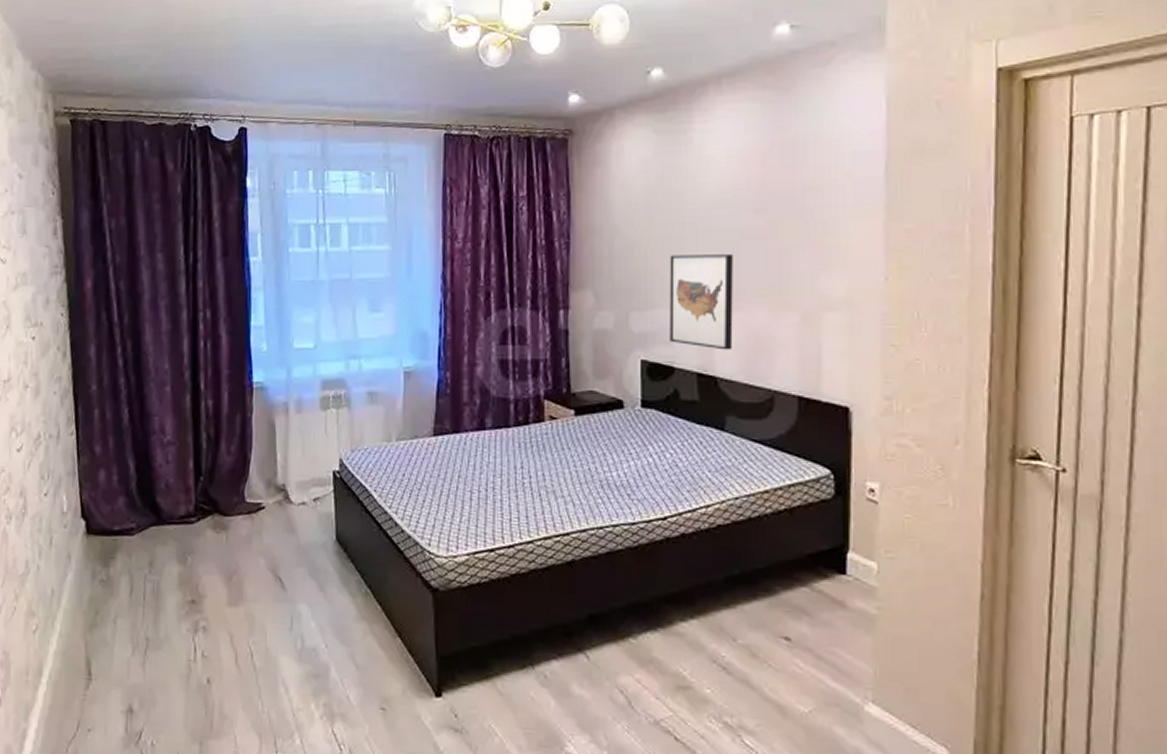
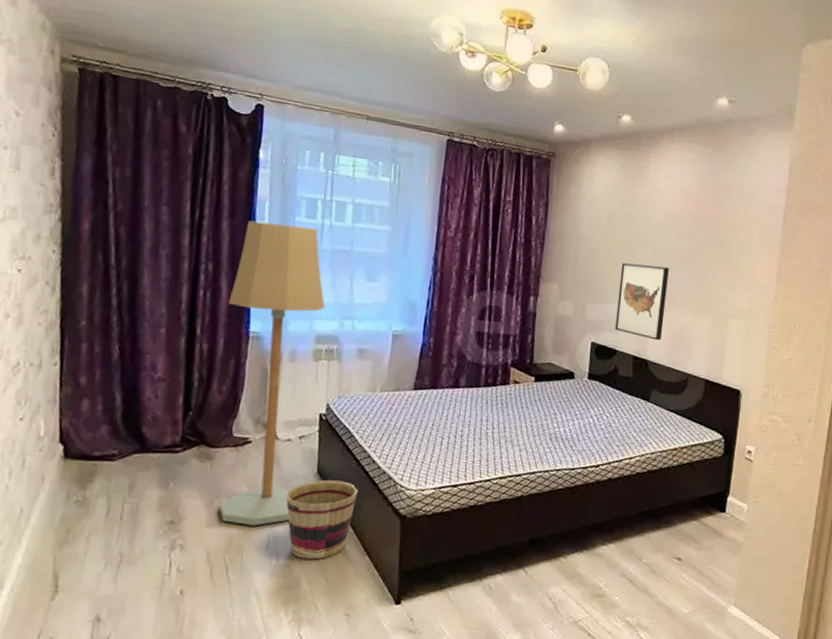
floor lamp: none [229,257,328,605] -> present [219,220,326,526]
basket: none [305,548,382,643] -> present [285,479,358,560]

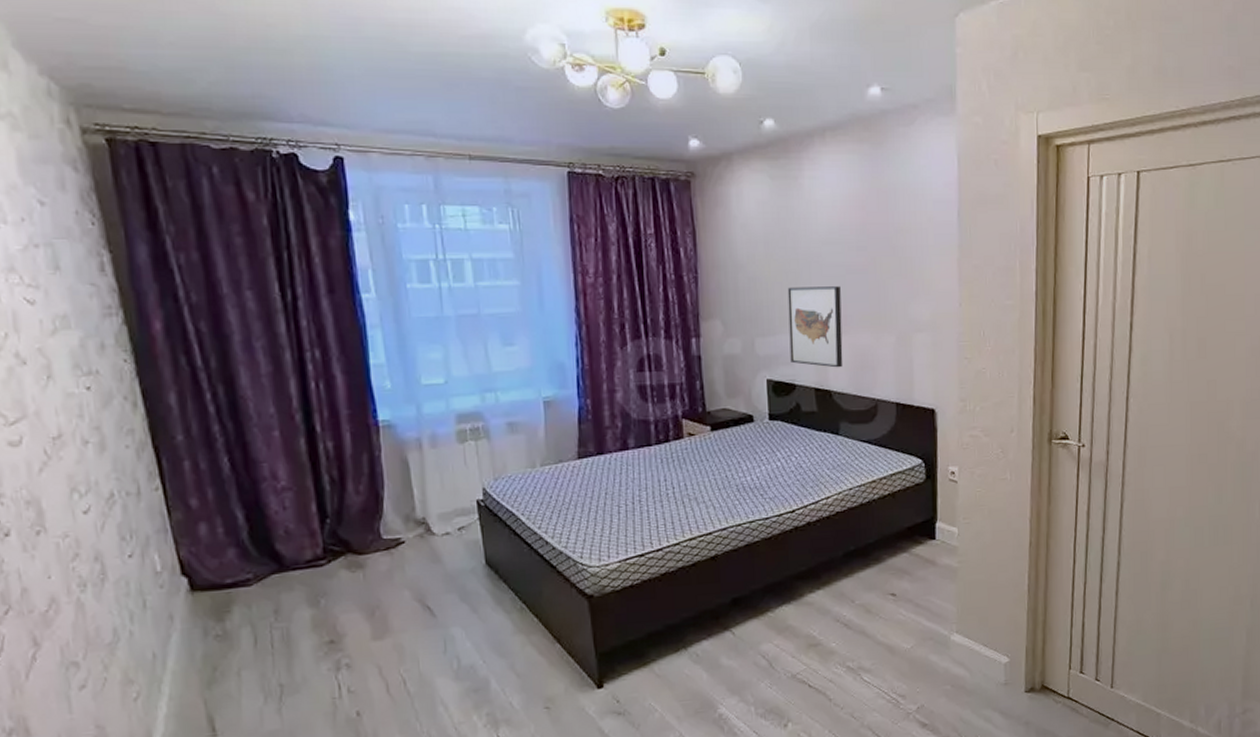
floor lamp: present [219,220,326,526] -> none [347,293,464,633]
basket: present [285,479,358,560] -> none [455,568,536,658]

